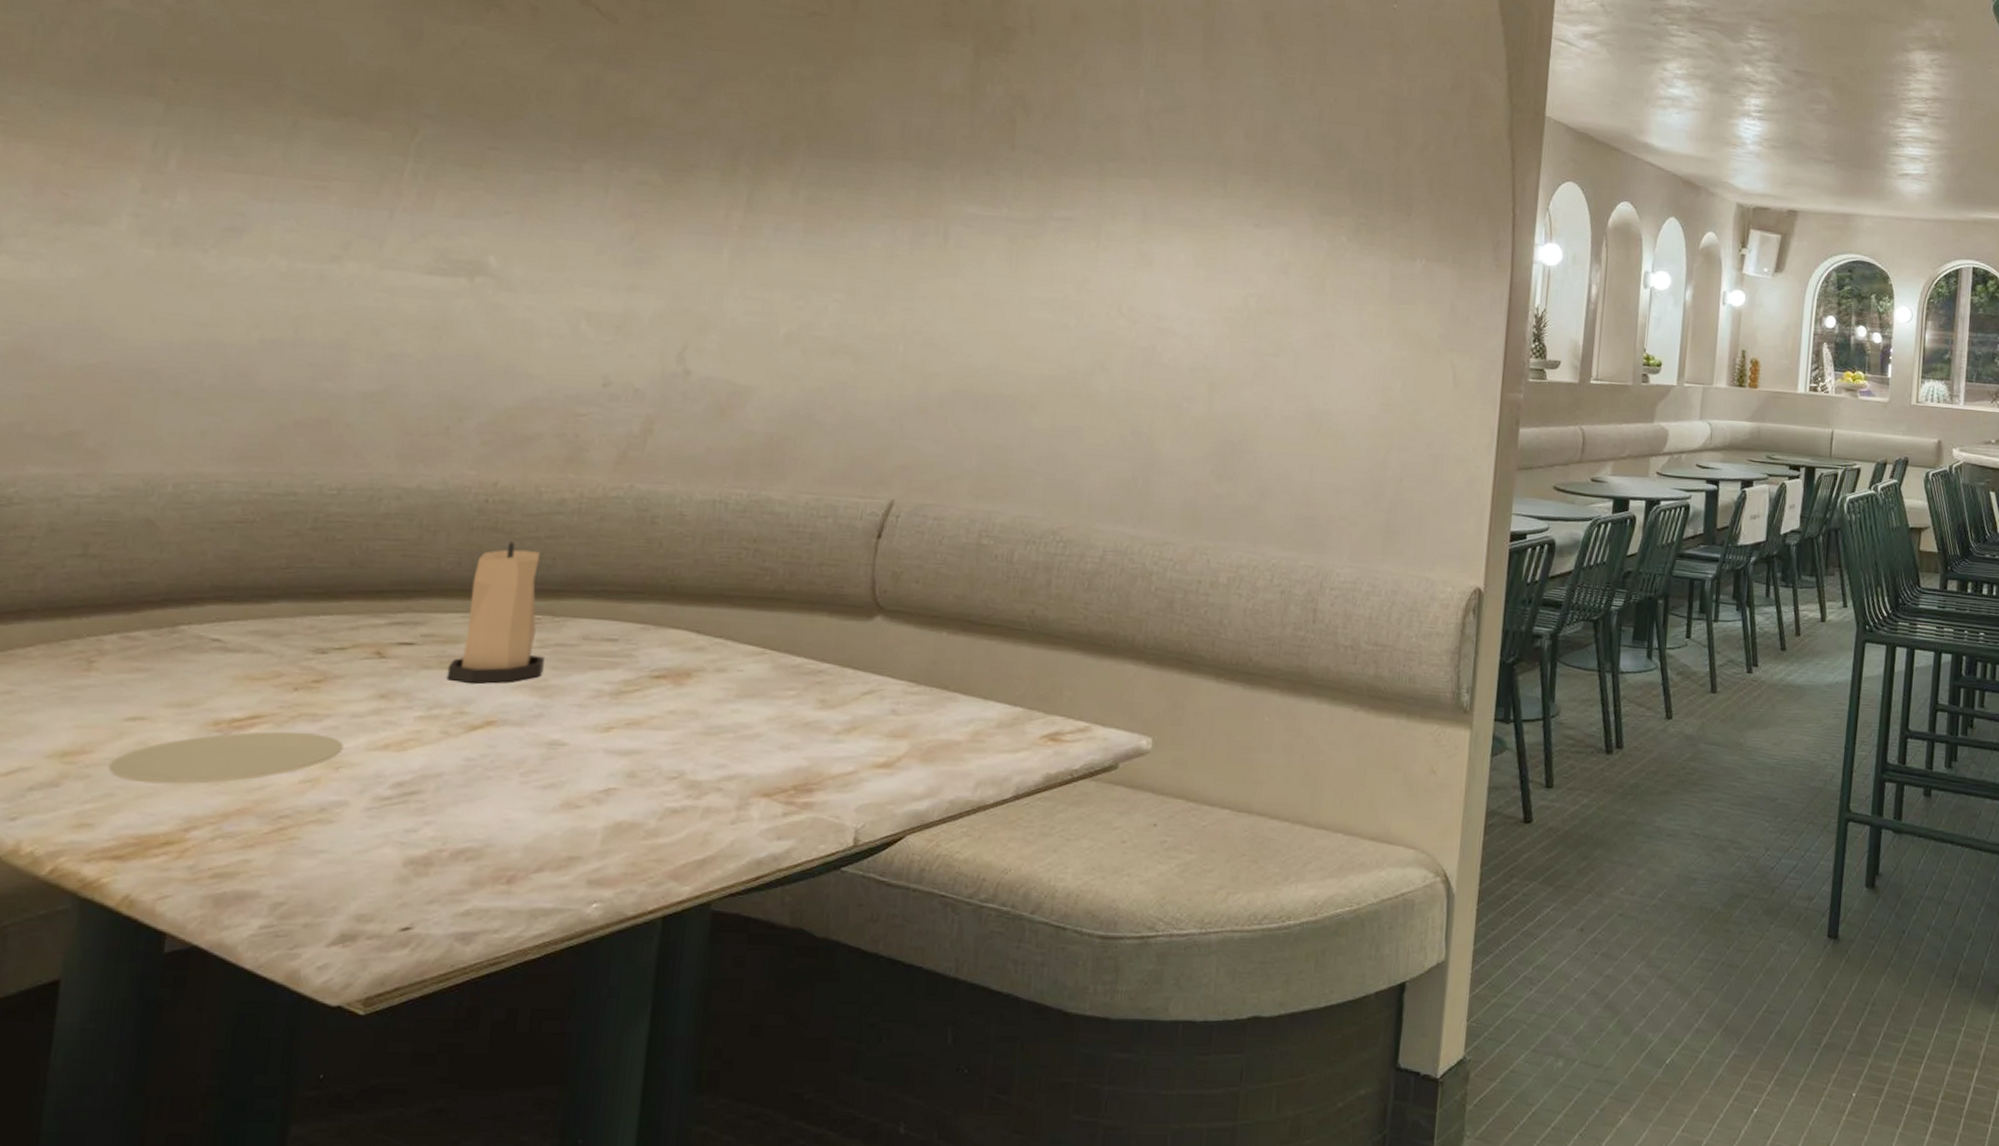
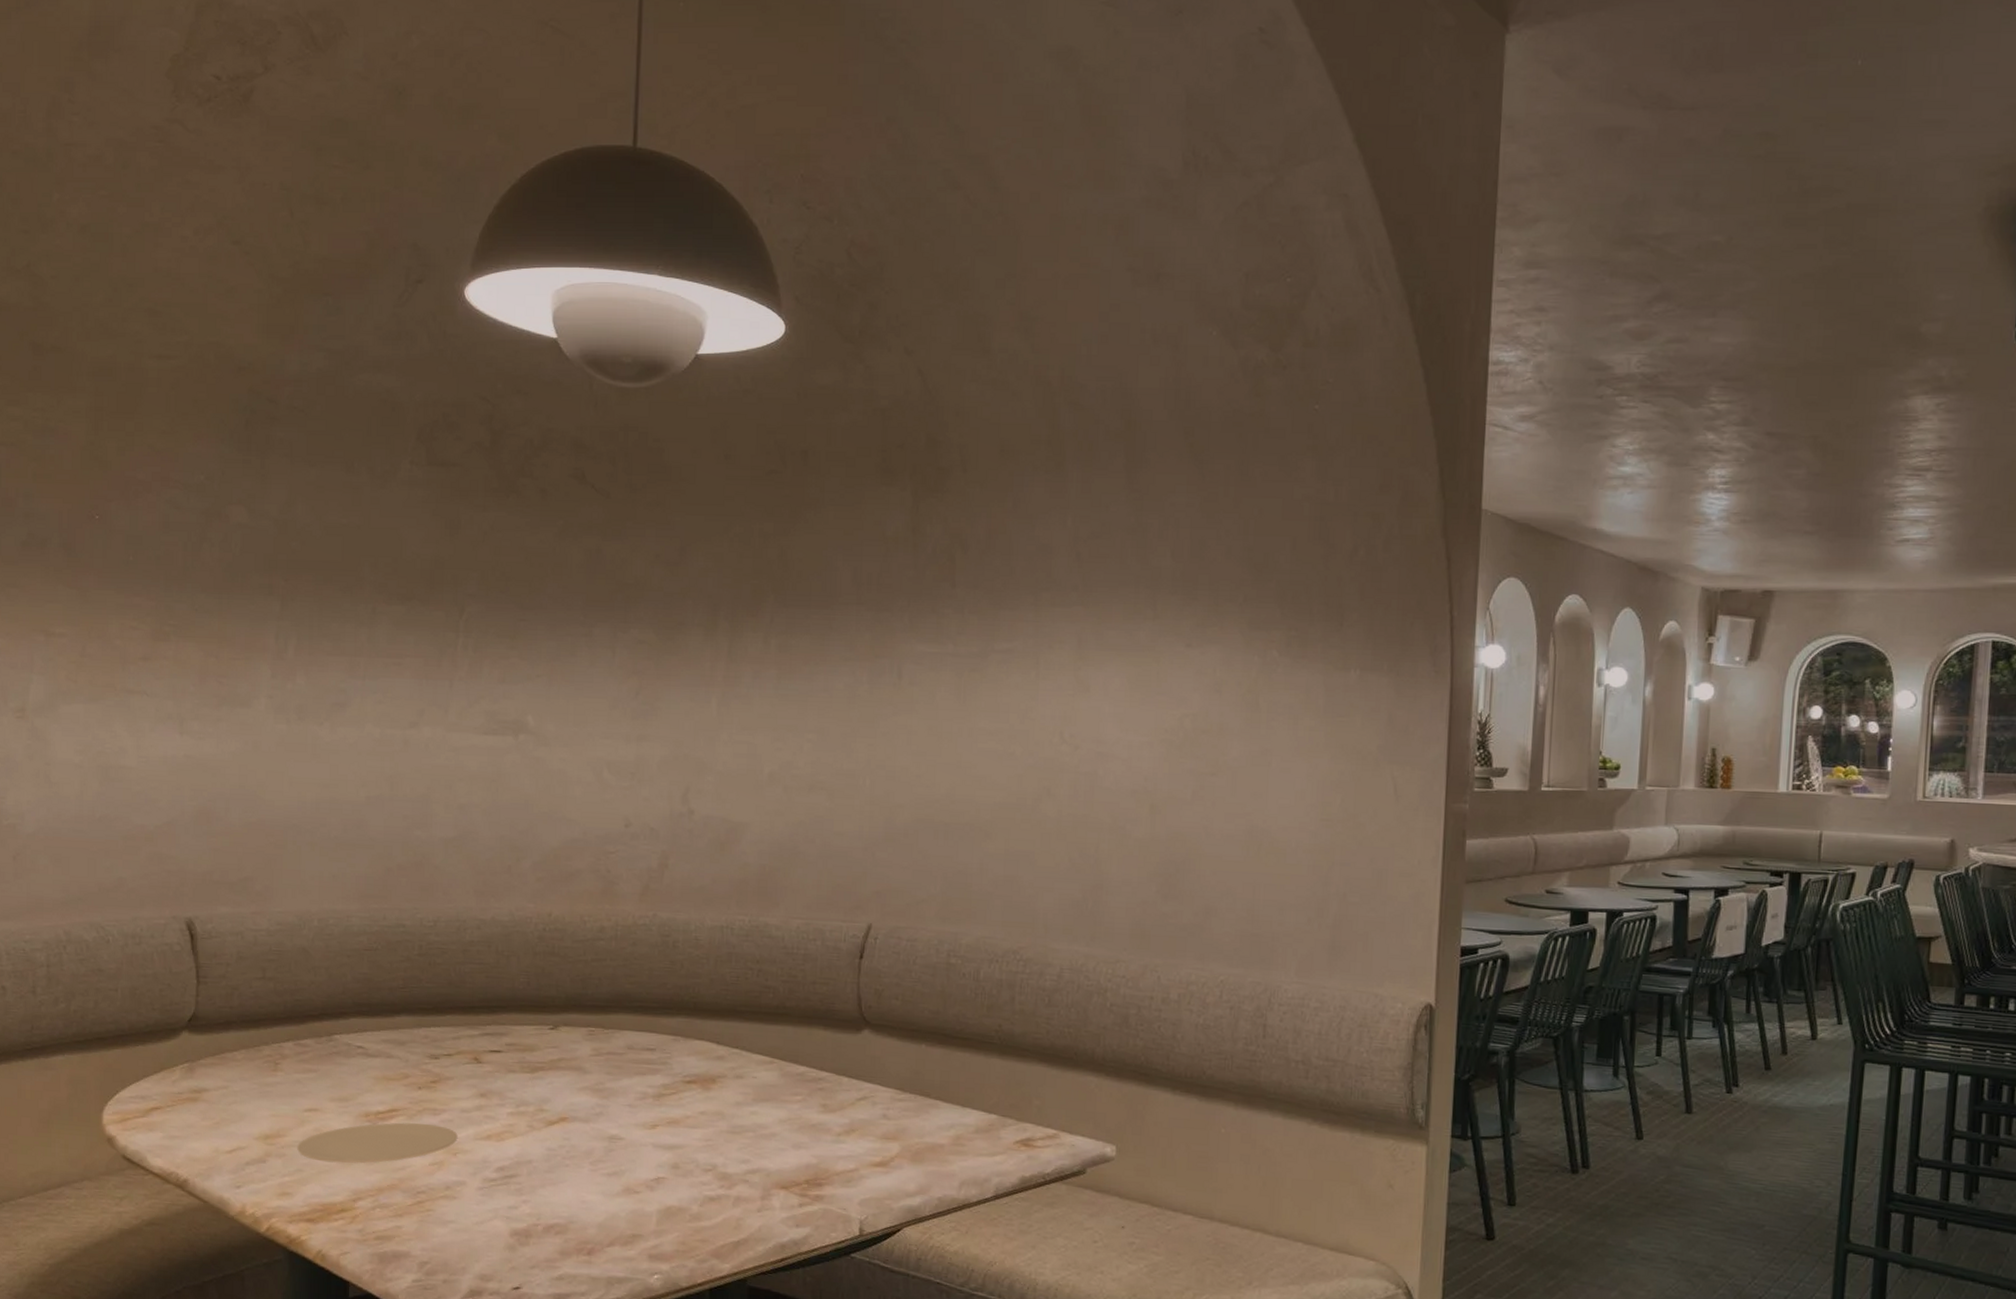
candle: present [446,540,545,684] -> none [528,963,600,1086]

